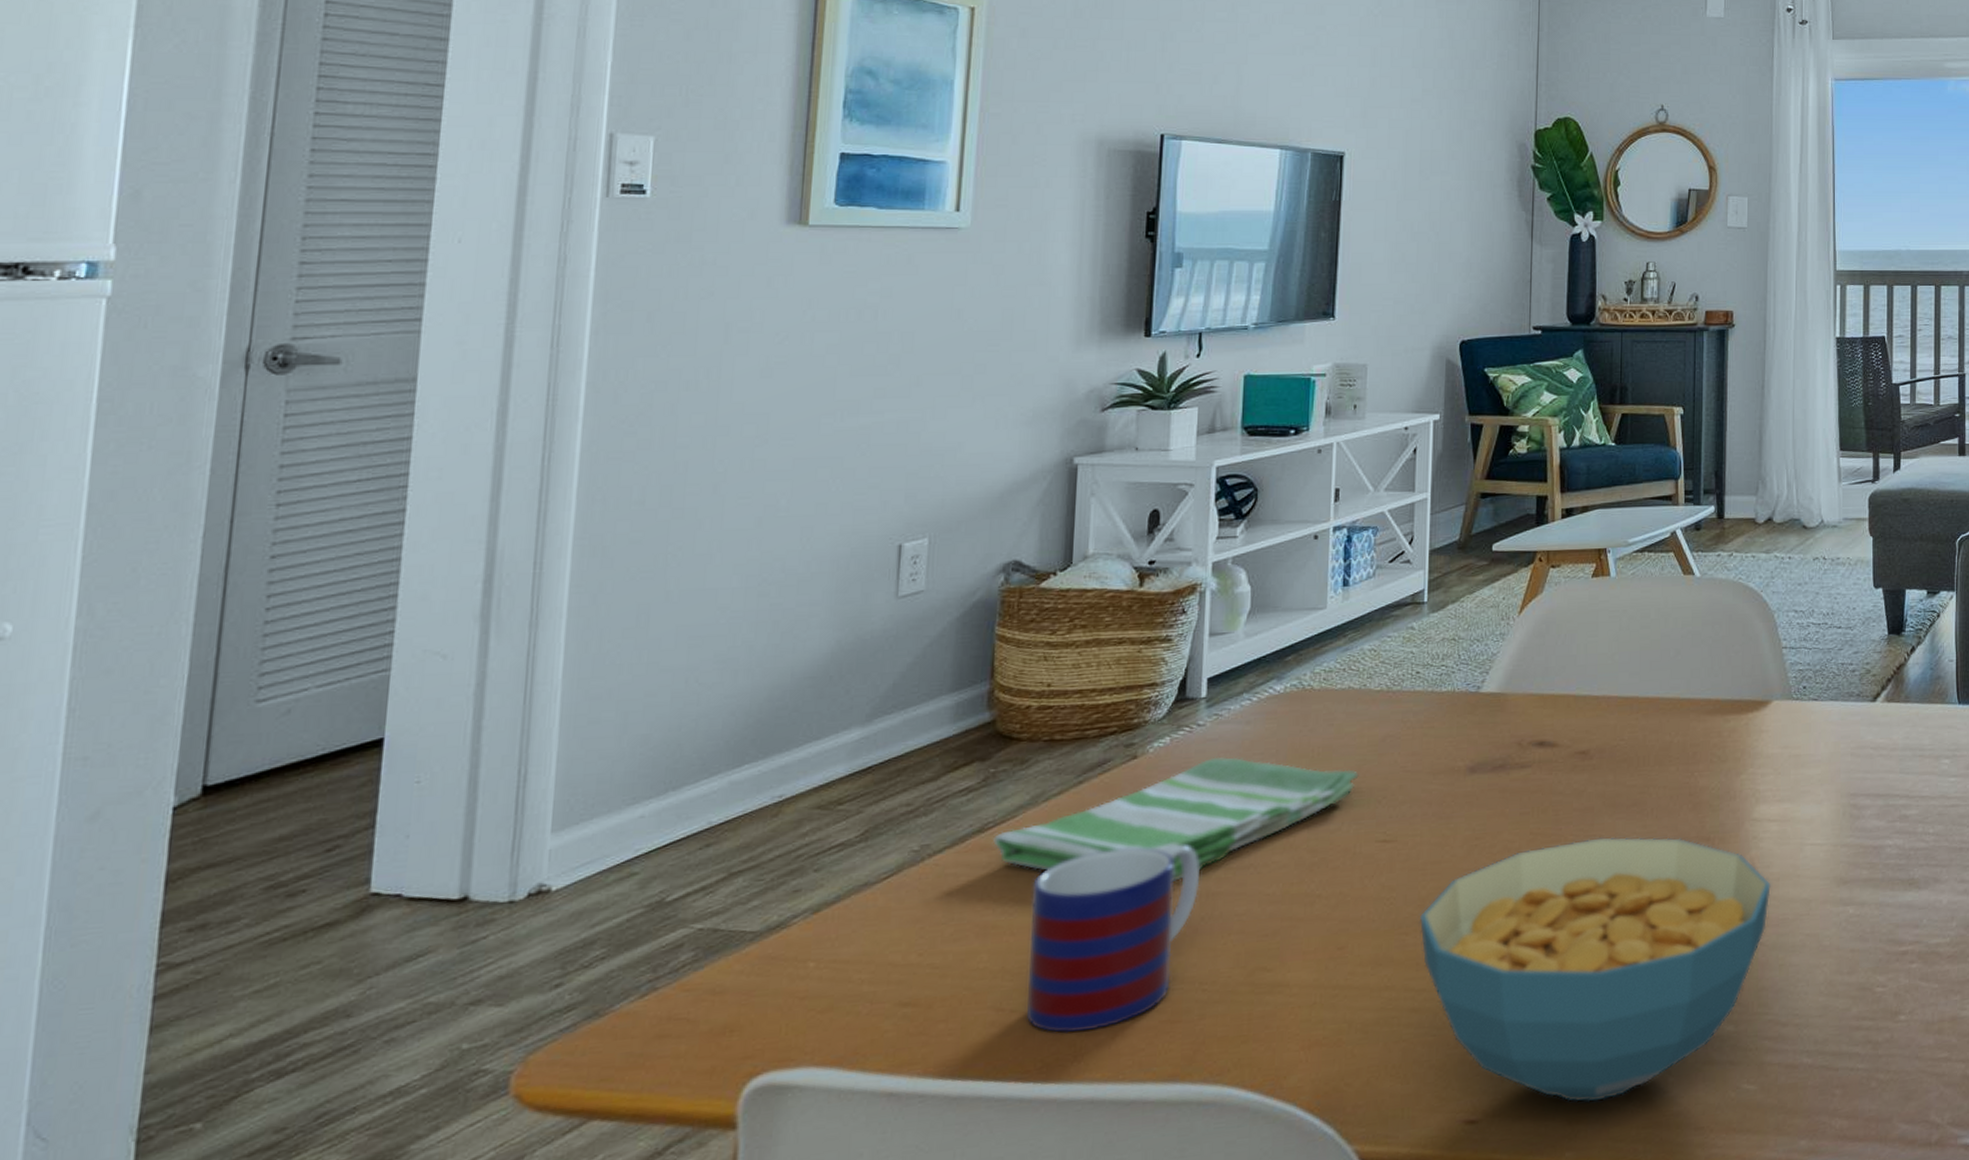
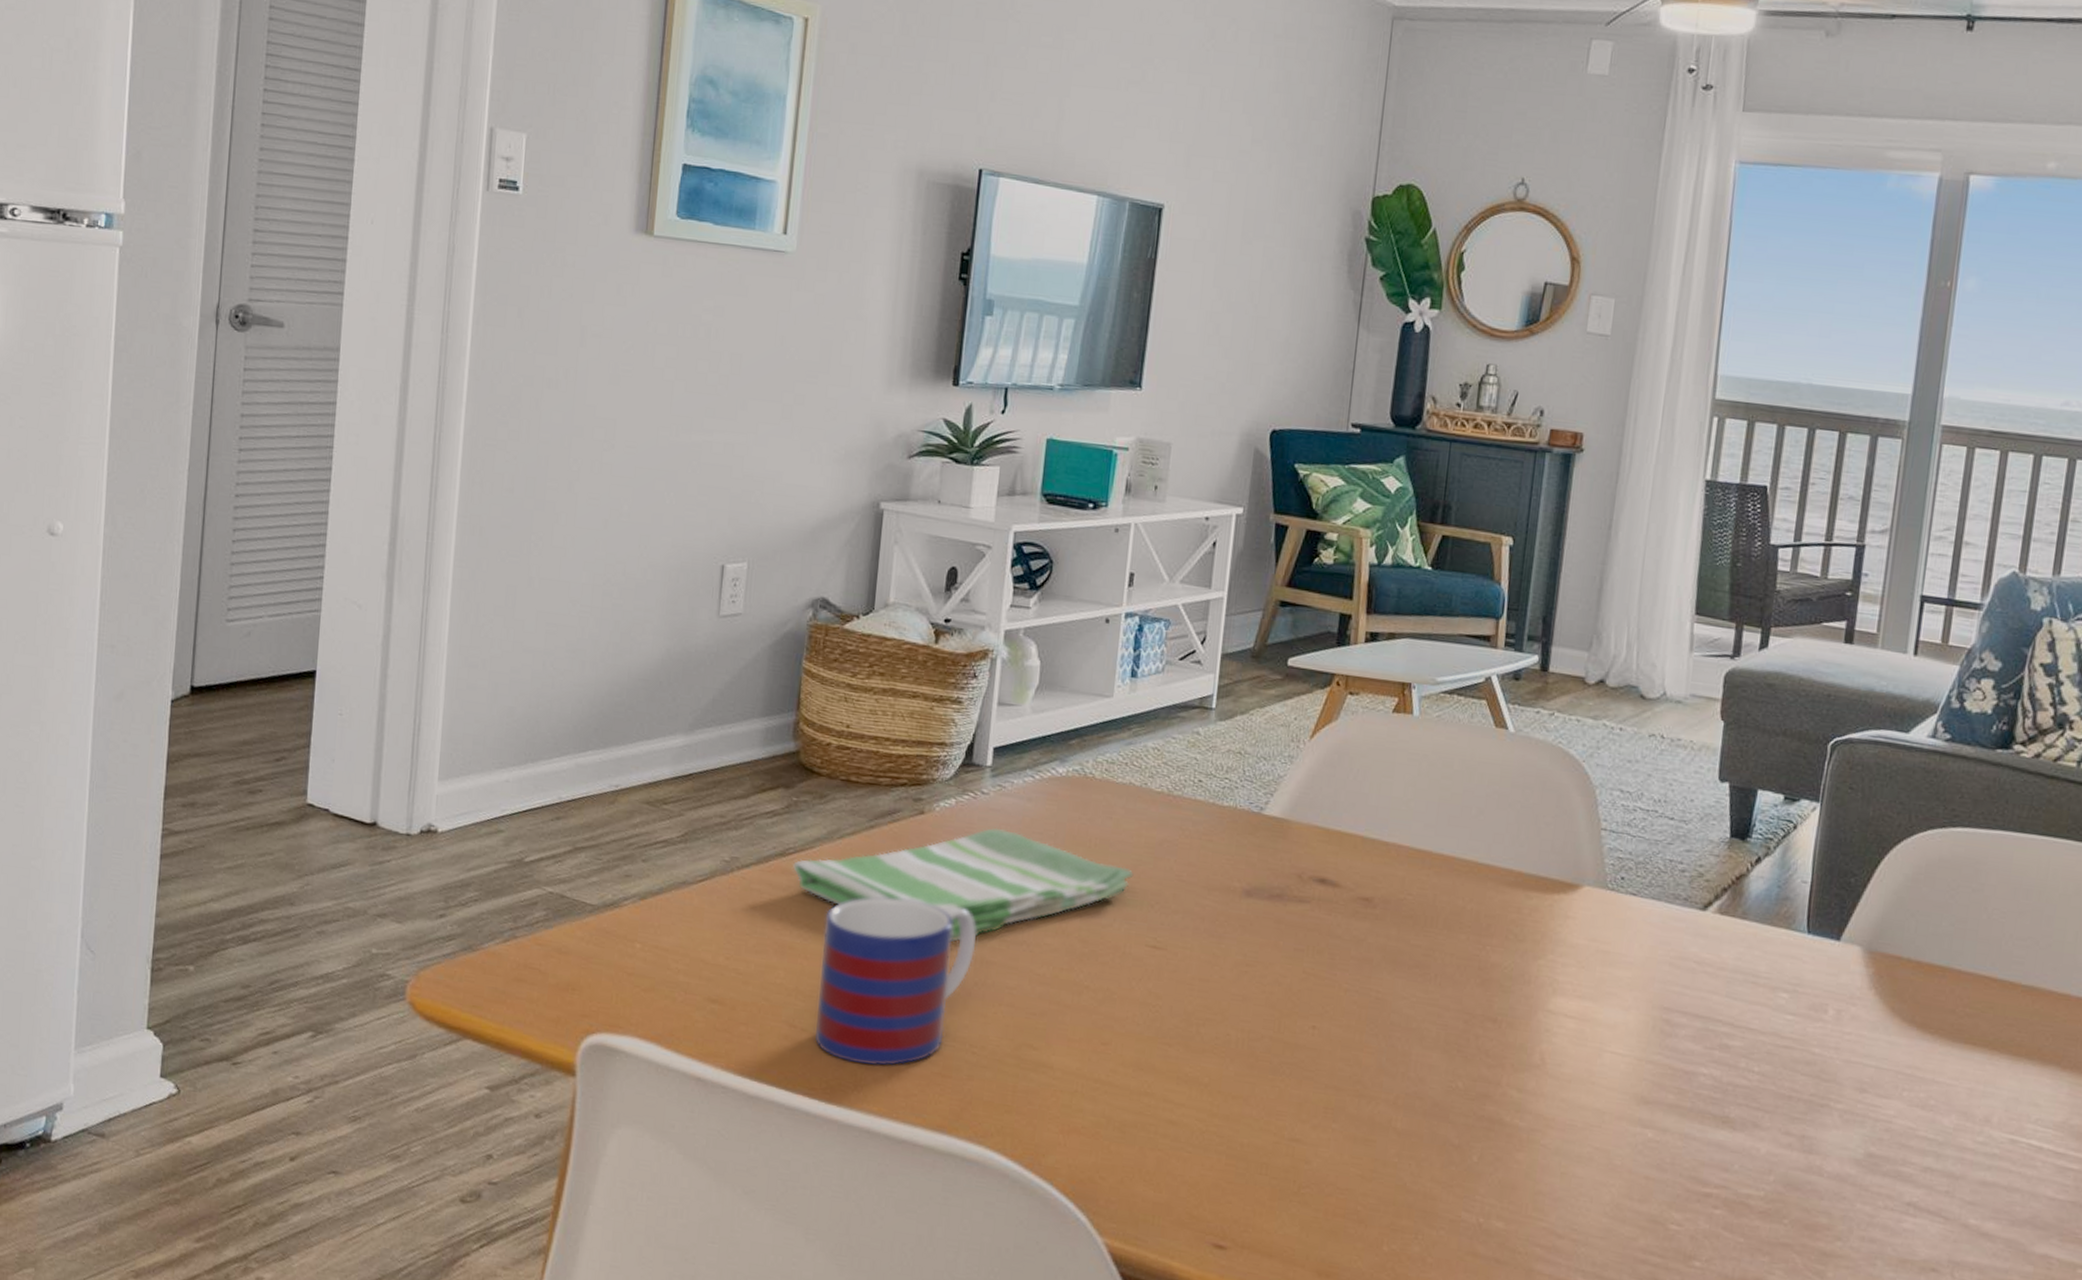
cereal bowl: present [1420,837,1771,1102] -> none [1183,988,1561,1263]

